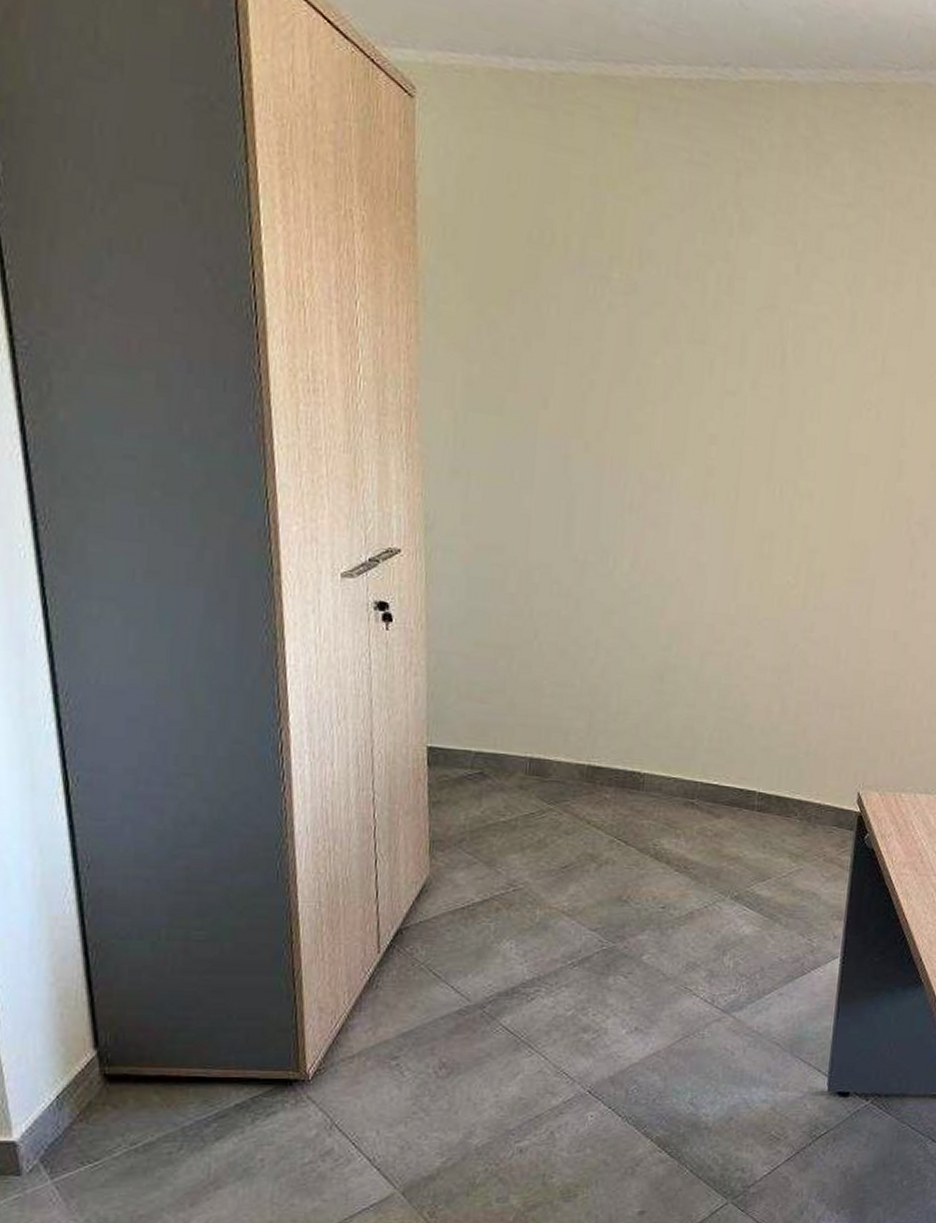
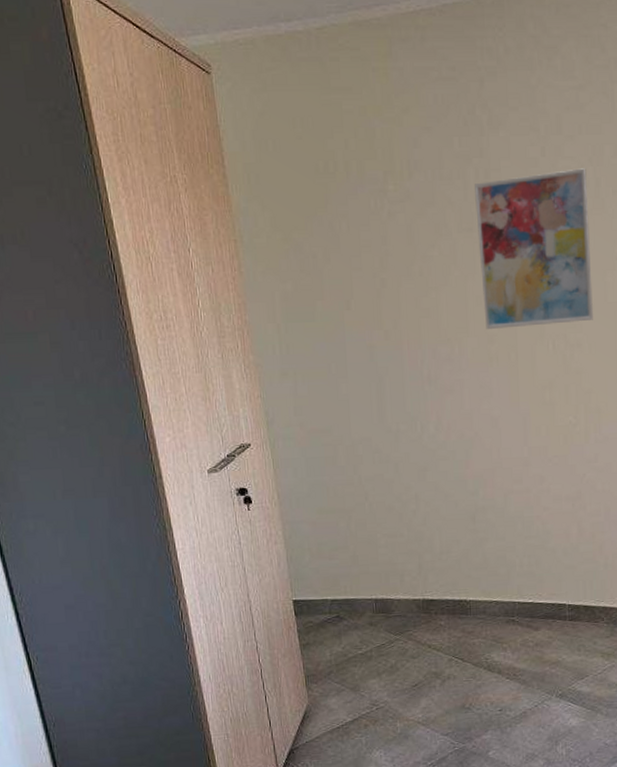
wall art: none [705,290,844,470] -> present [475,168,593,329]

